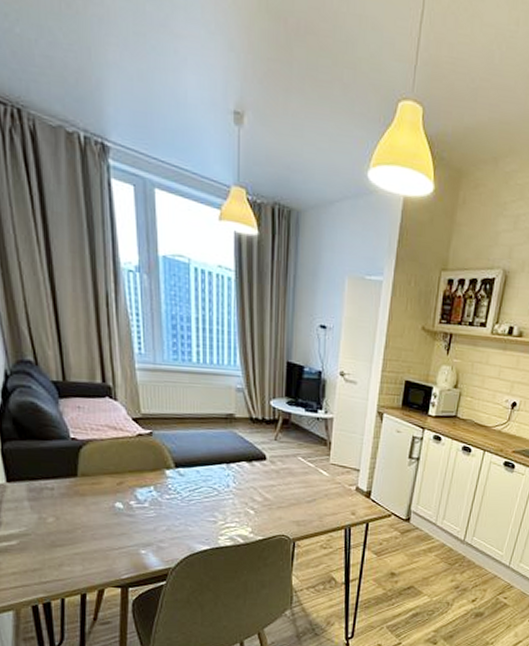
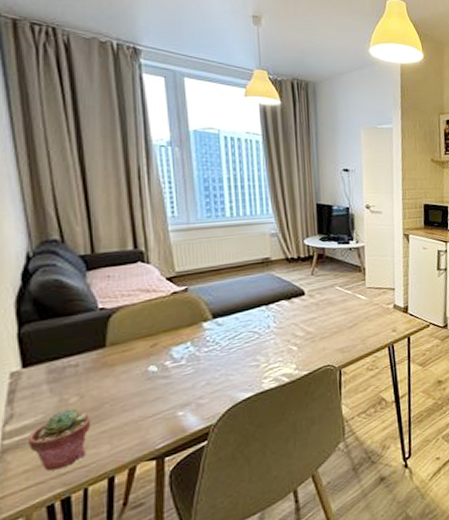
potted succulent: none [15,527,66,578] -> present [29,408,91,471]

